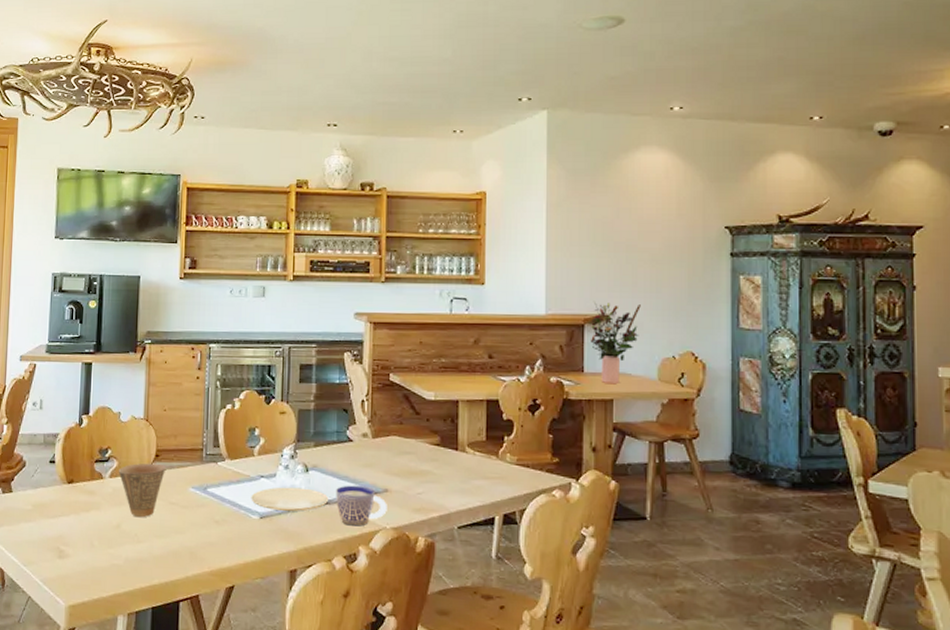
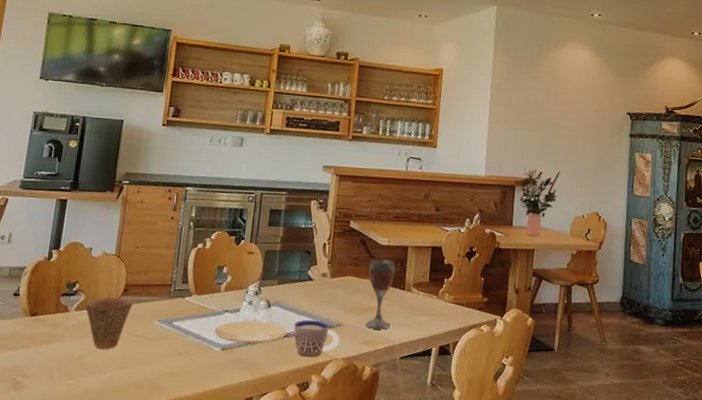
cup: none [415,415,445,496] -> present [366,259,395,330]

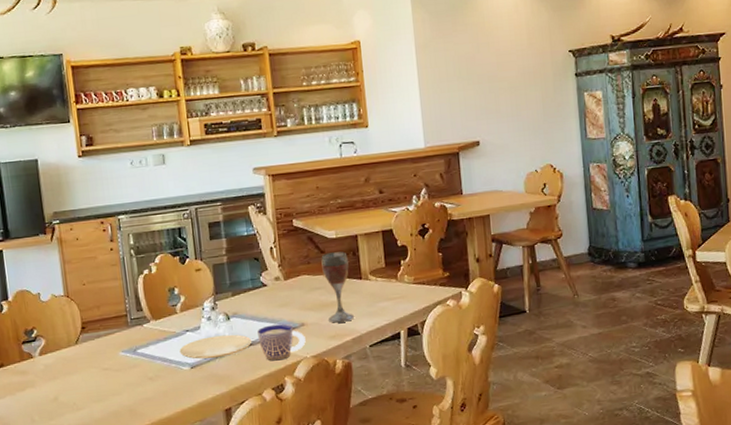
cup: present [84,297,133,349] -> none [47,334,94,387]
bouquet: present [517,168,560,237] -> none [461,128,506,203]

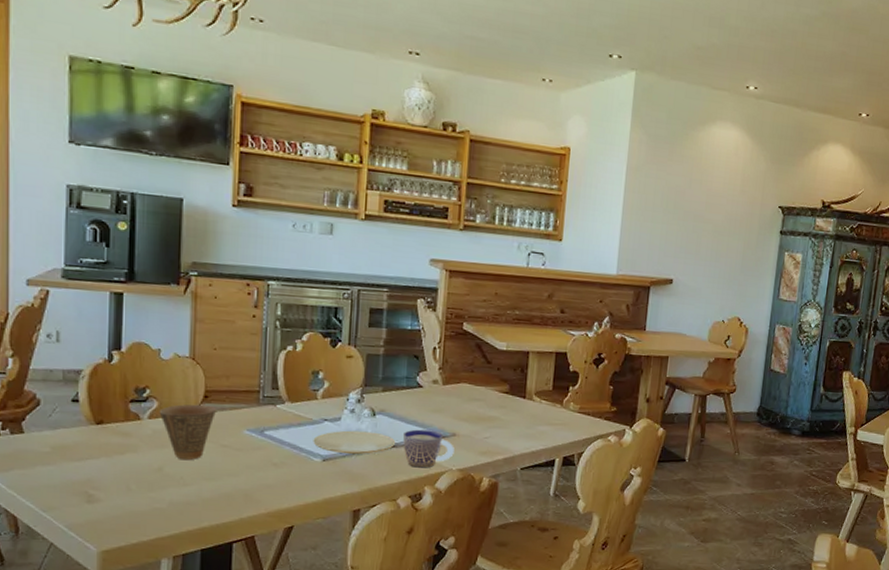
cup: none [47,334,94,387] -> present [159,404,216,460]
cup: present [321,251,354,323] -> none [483,364,515,440]

